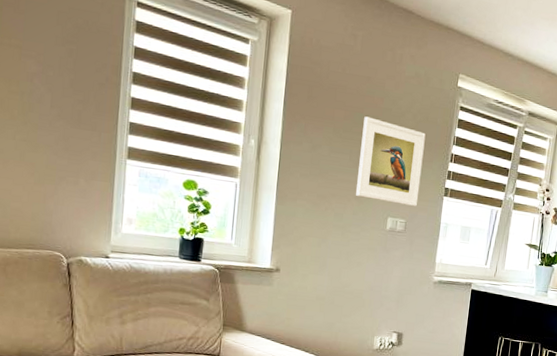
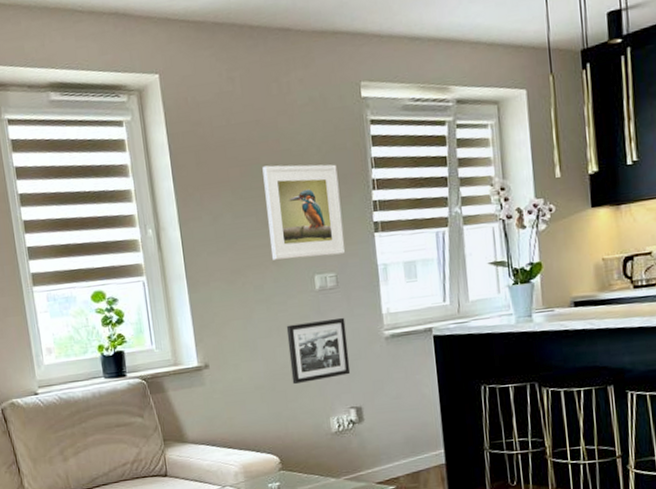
picture frame: none [349,252,405,305] -> present [286,317,351,385]

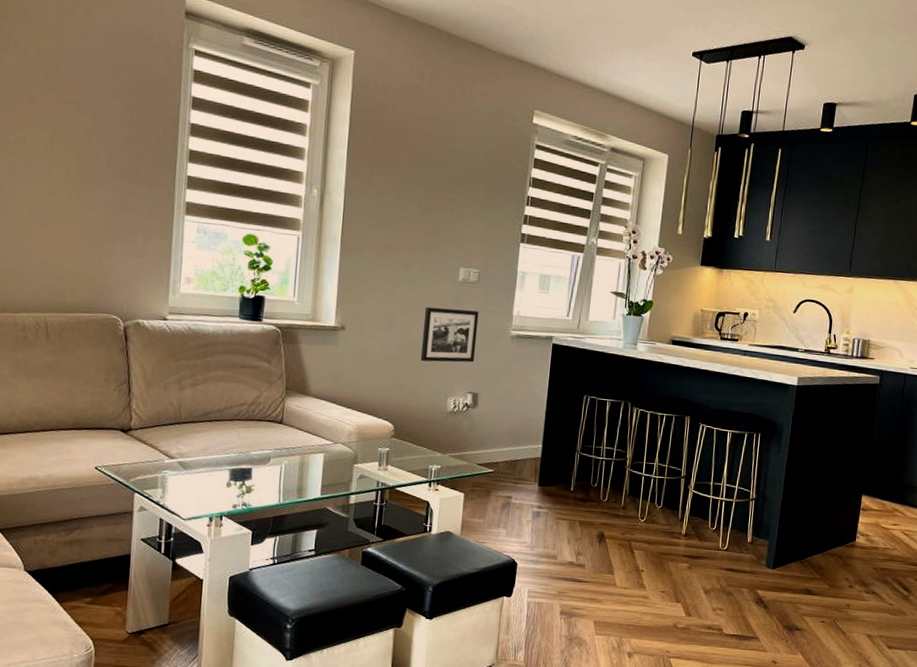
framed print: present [262,164,345,260] -> none [425,159,499,255]

